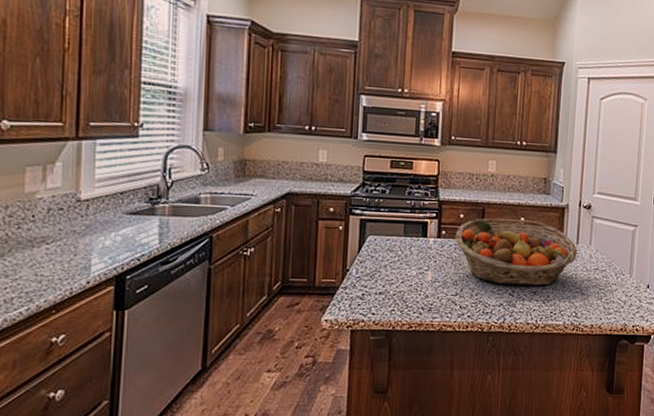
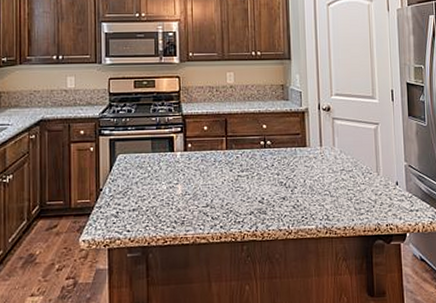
fruit basket: present [455,218,577,286] -> none [201,126,322,193]

